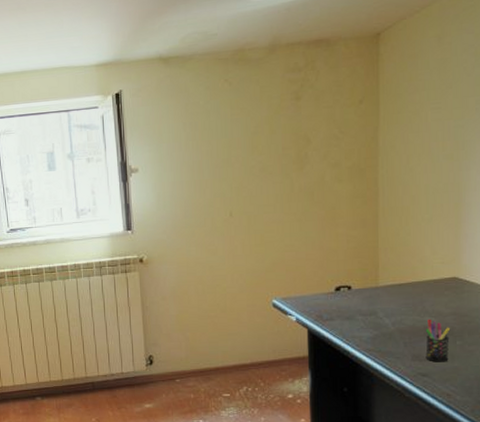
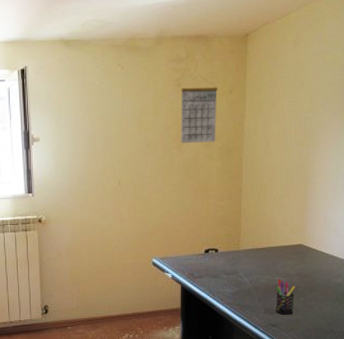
calendar: none [300,86,345,165] -> present [181,76,218,143]

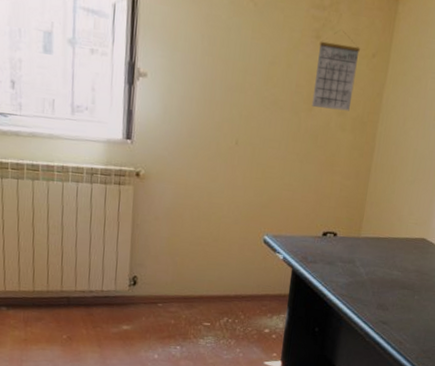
pen holder: present [275,278,295,315] -> none [388,273,412,313]

